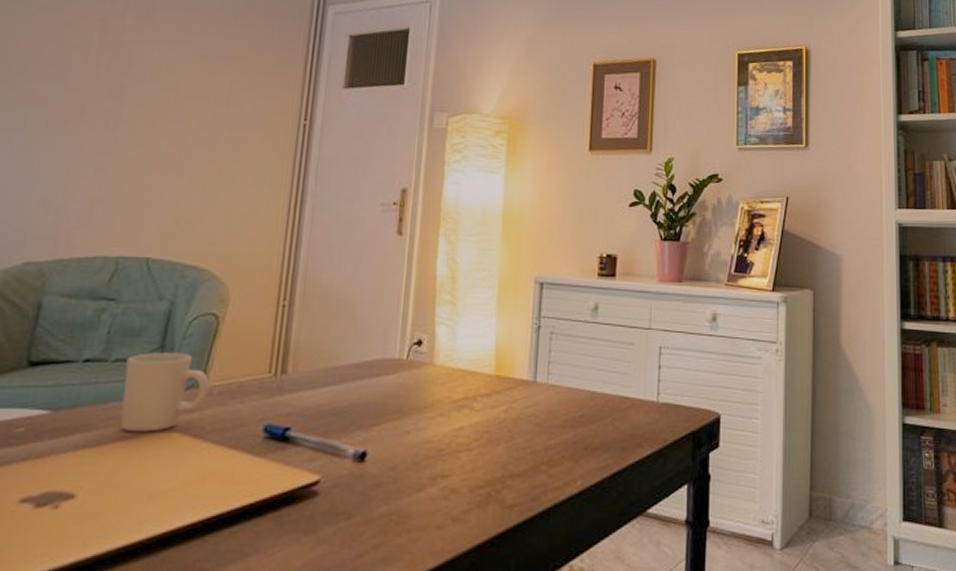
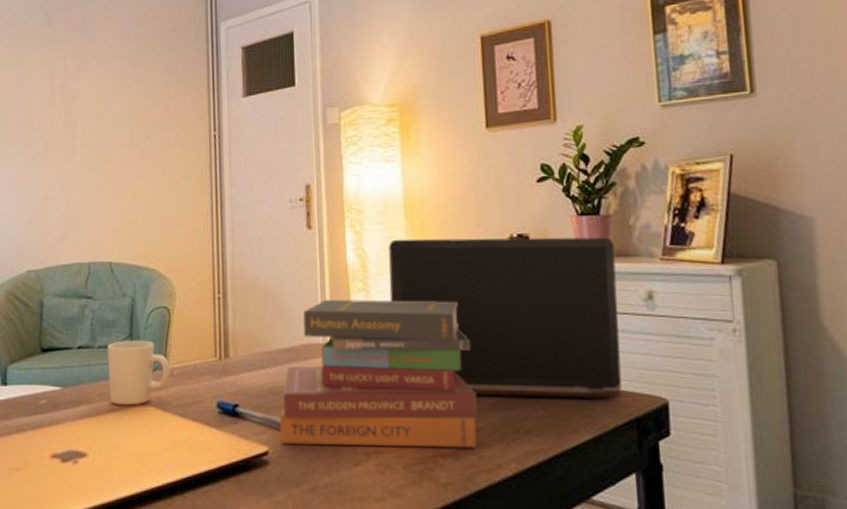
books: none [336,311,552,471] -> present [280,299,478,448]
laptop computer: none [476,252,689,415] -> present [389,237,622,400]

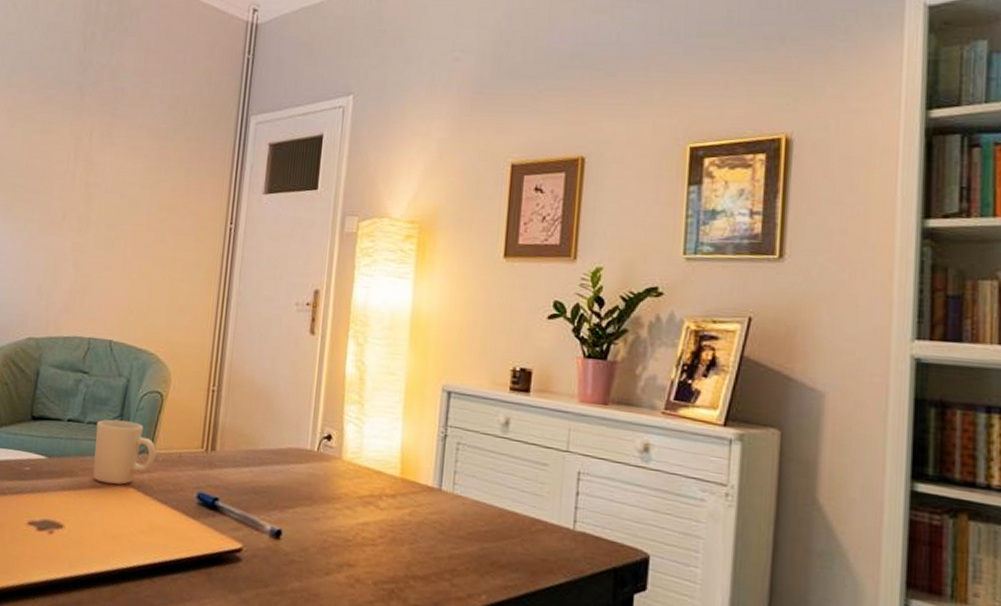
books: present [280,299,478,448] -> none [255,406,457,575]
laptop computer: present [389,237,622,400] -> none [383,356,617,546]

